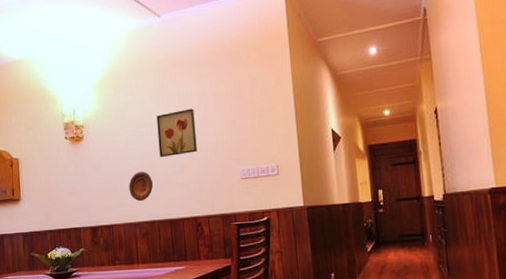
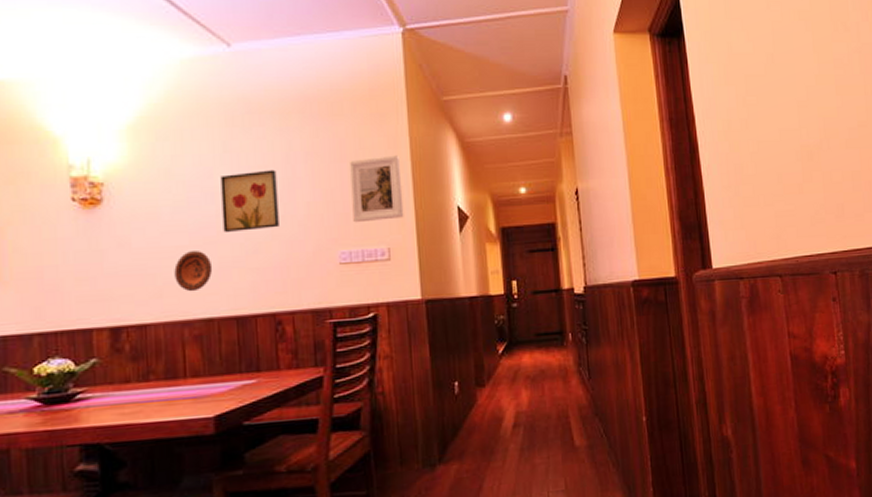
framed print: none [245,90,289,146] -> present [348,155,404,223]

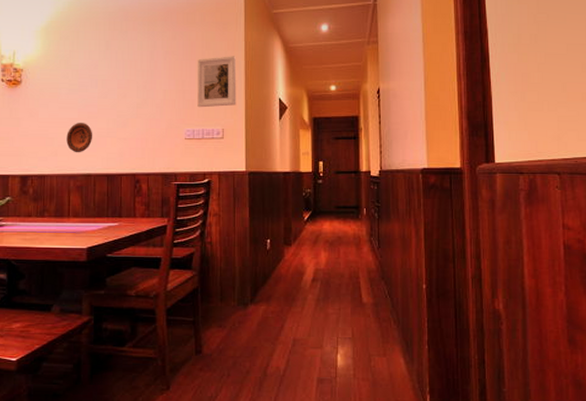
wall art: present [220,169,279,232] -> none [102,64,143,110]

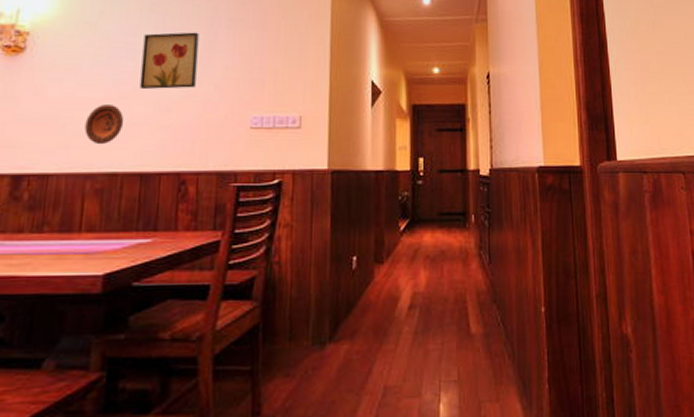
wall art: none [102,64,143,110] -> present [139,32,199,89]
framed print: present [196,56,237,108] -> none [268,27,320,90]

